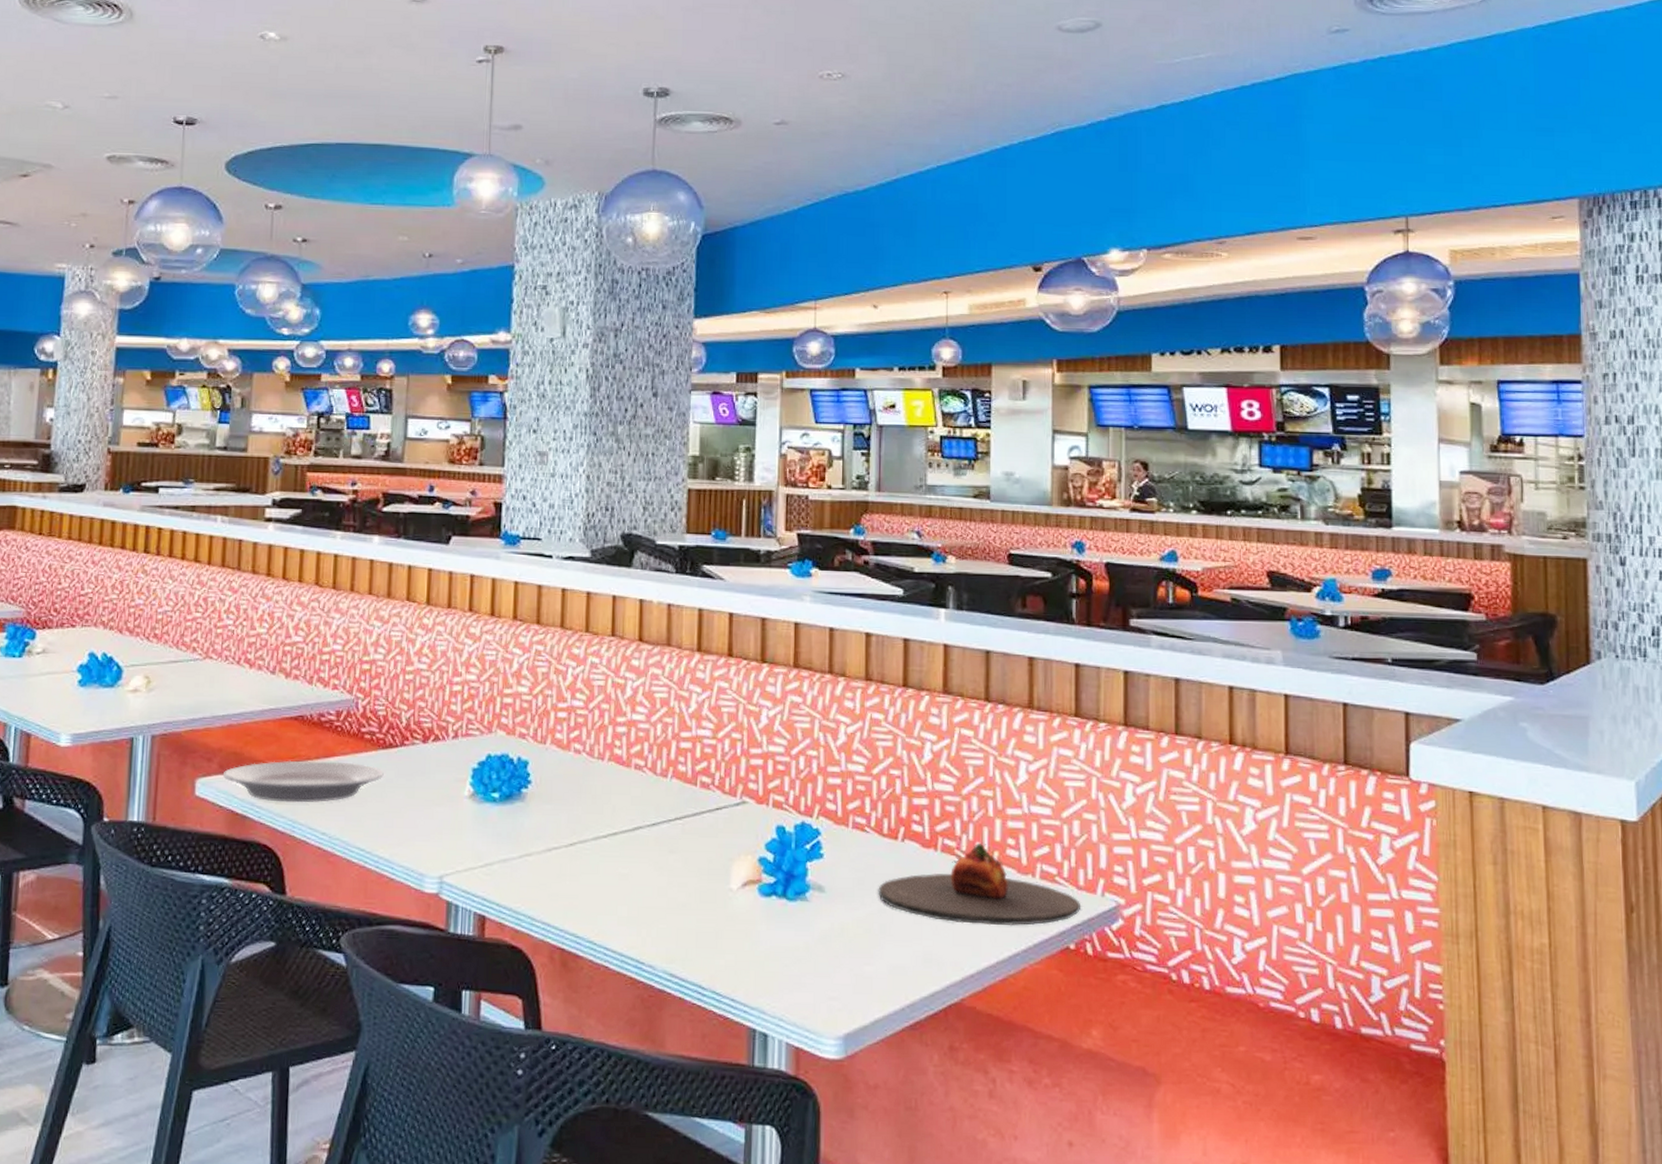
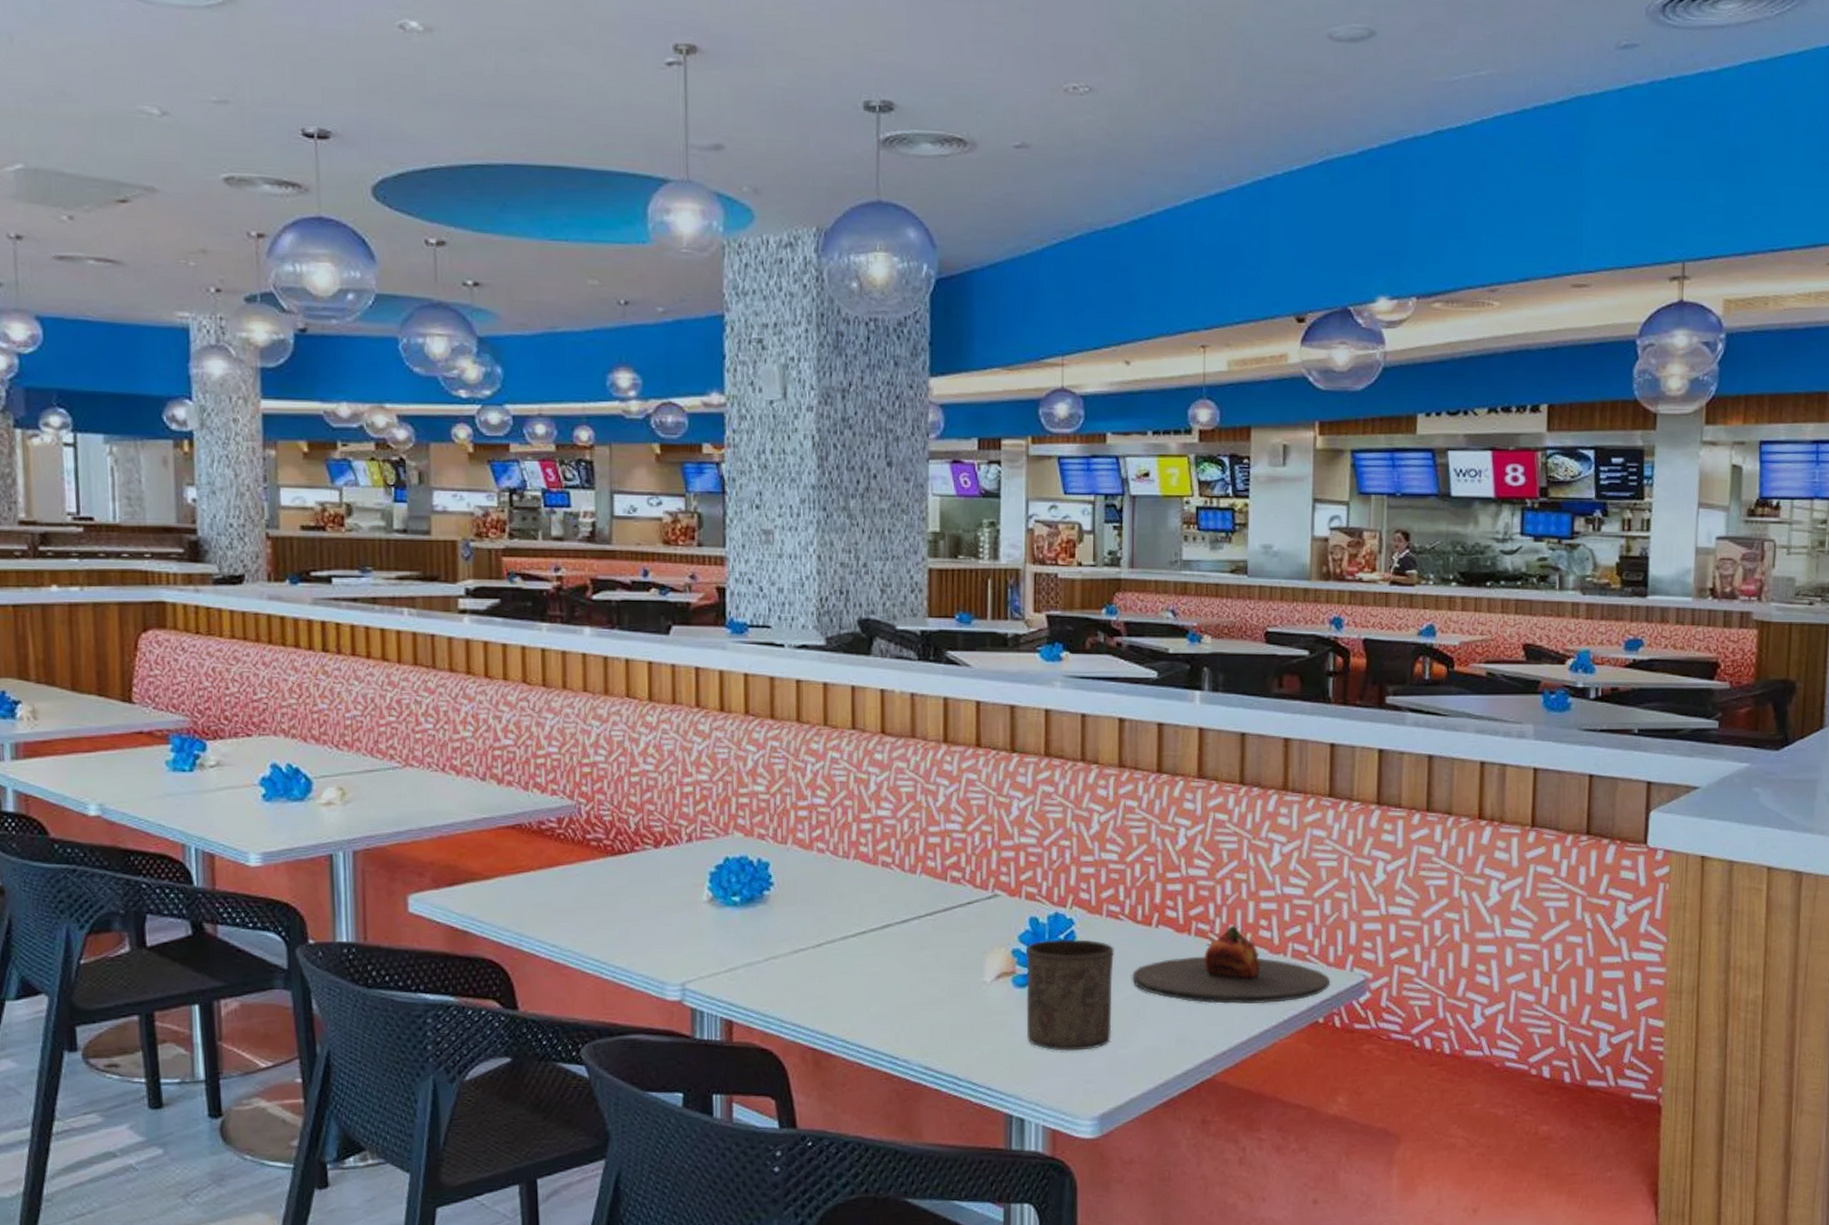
plate: present [222,760,384,803] -> none [437,871,614,916]
cup: none [771,848,861,965] -> present [1026,938,1115,1051]

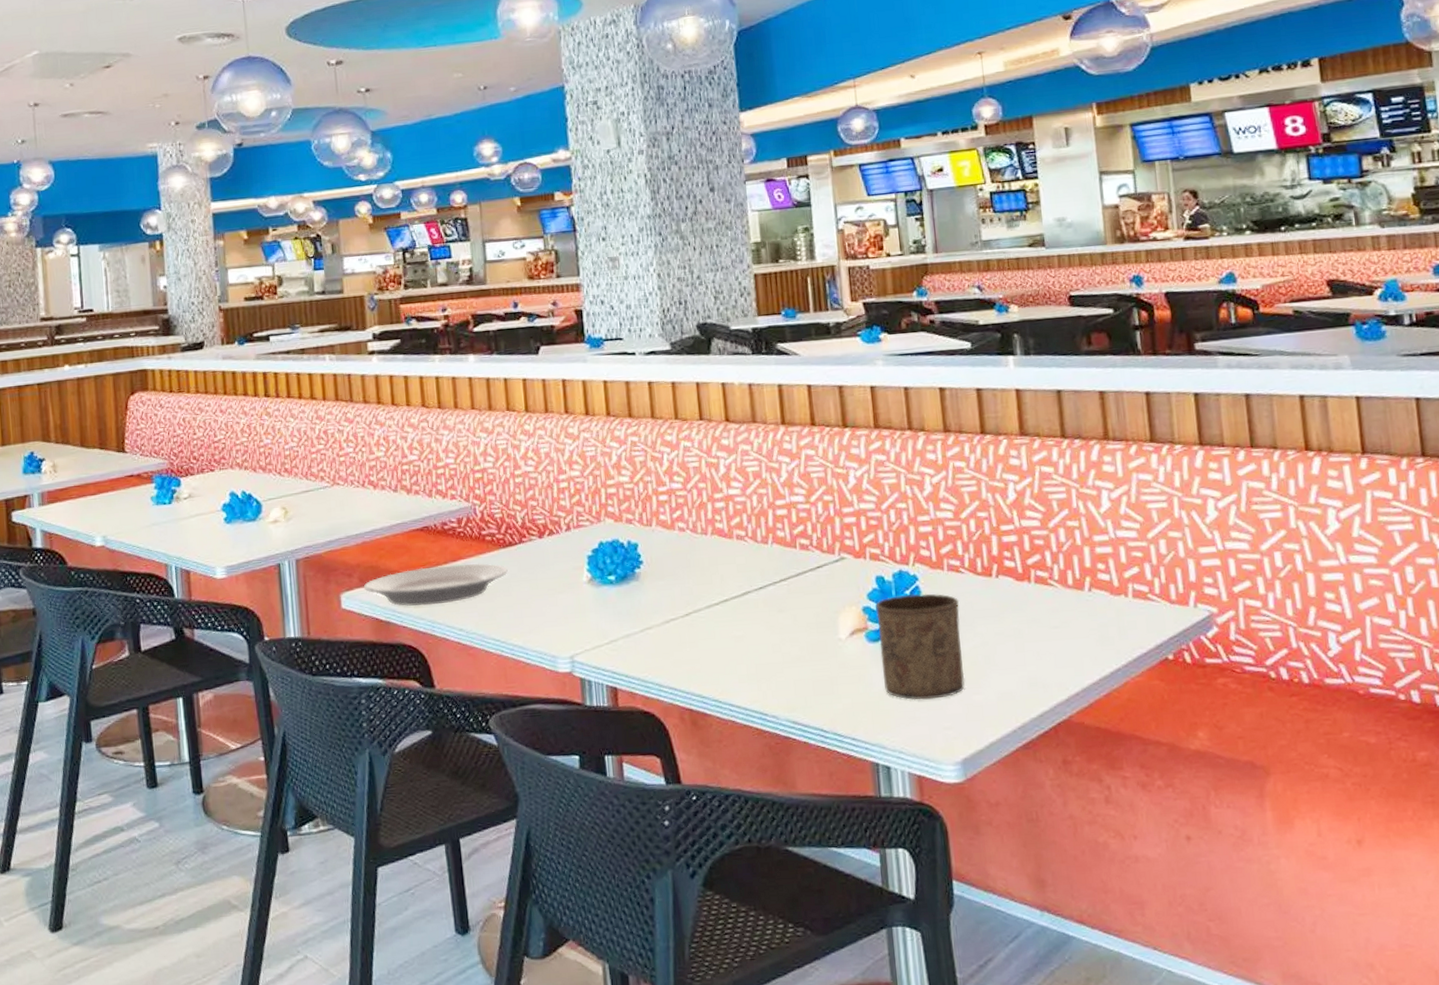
plate: none [437,871,614,916] -> present [363,563,508,606]
plate: present [1132,925,1331,1005] -> none [978,570,1176,647]

